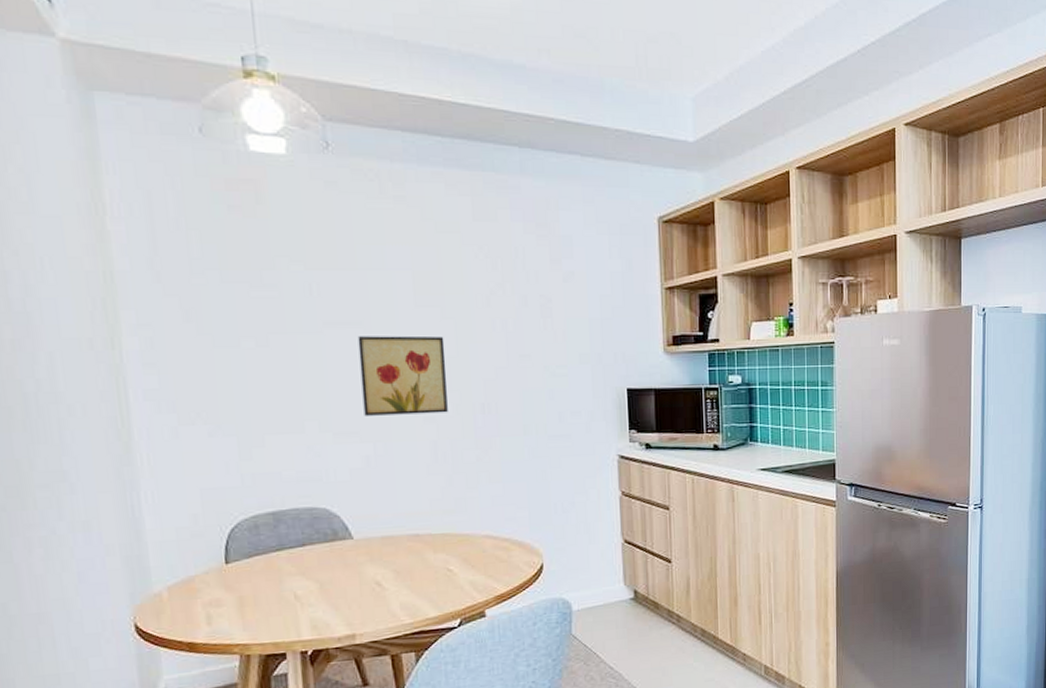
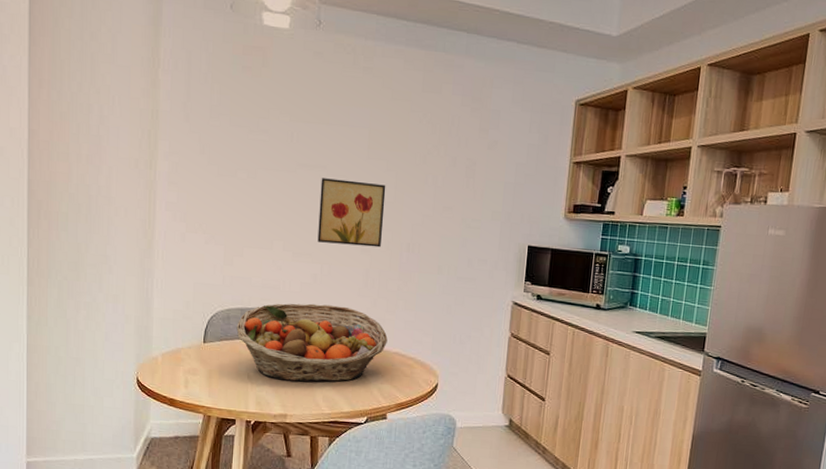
fruit basket: none [269,490,473,594] -> present [236,303,388,382]

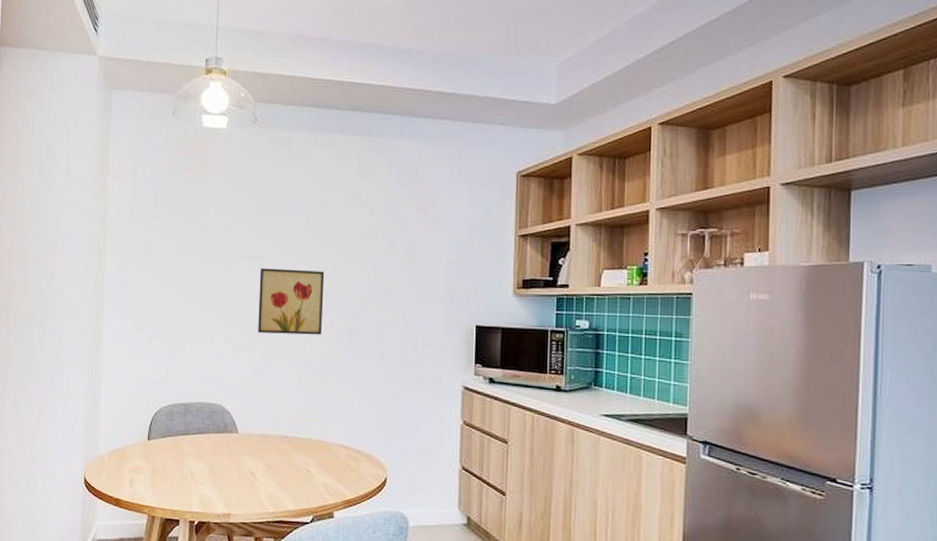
fruit basket: present [236,303,388,382] -> none [179,396,332,479]

